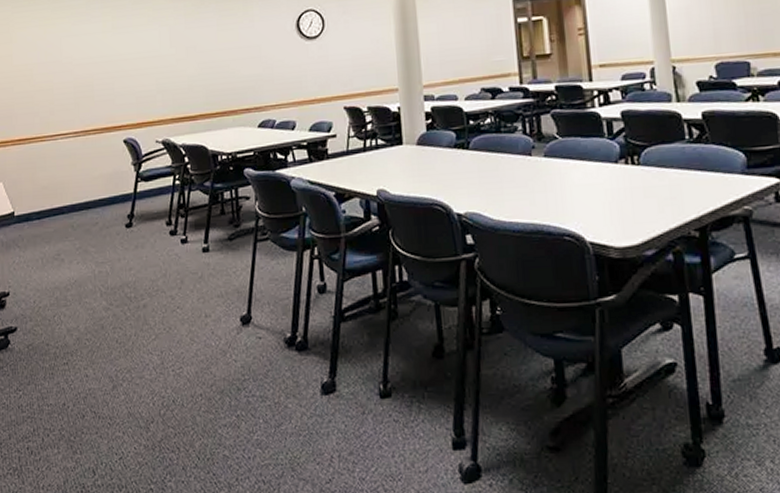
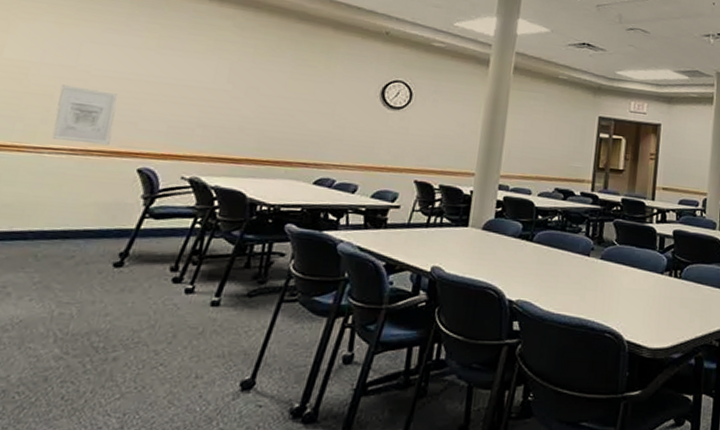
wall art: none [56,76,99,126] -> present [52,84,118,146]

